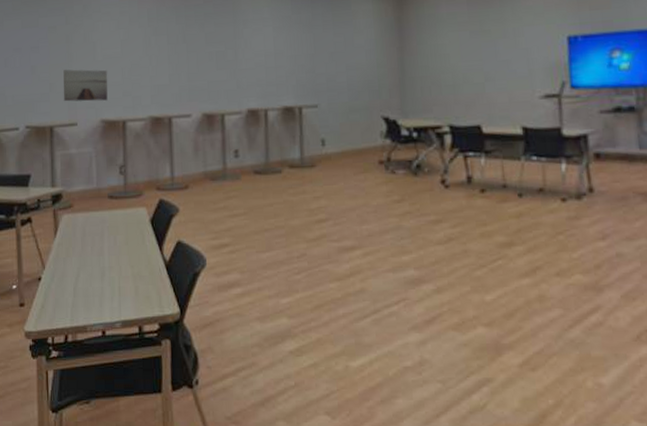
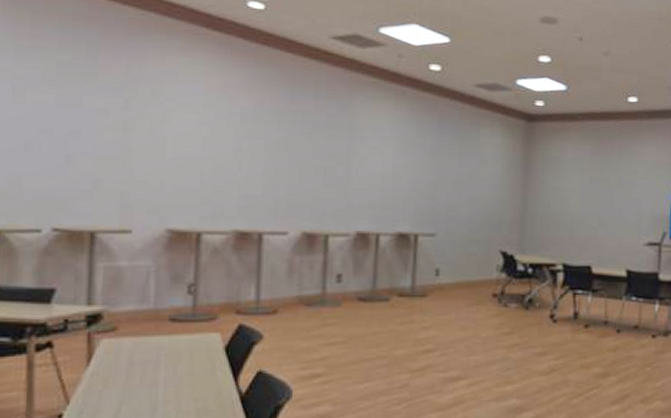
wall art: present [63,69,108,102] -> none [113,163,181,207]

